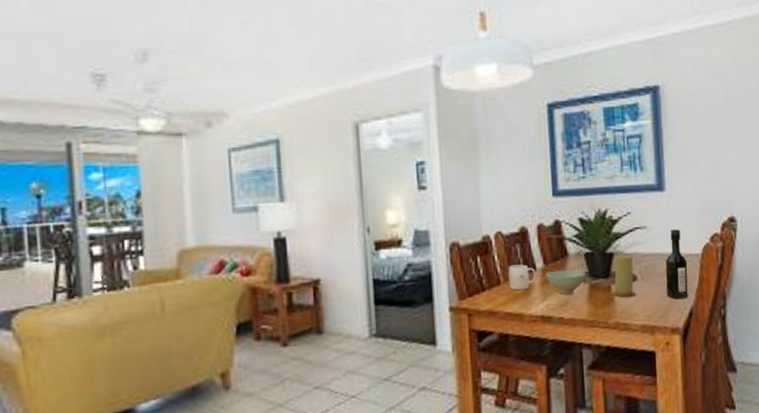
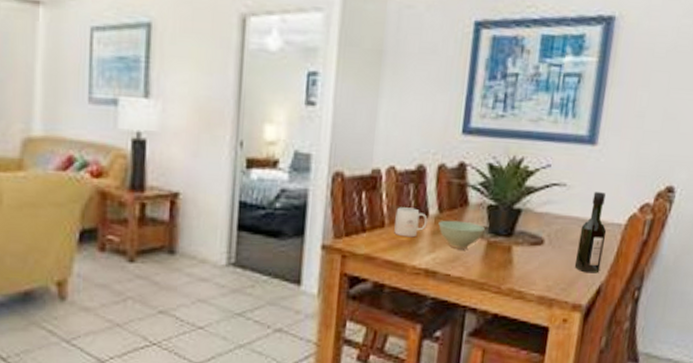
candle: present [612,255,636,298] -> none [511,213,543,262]

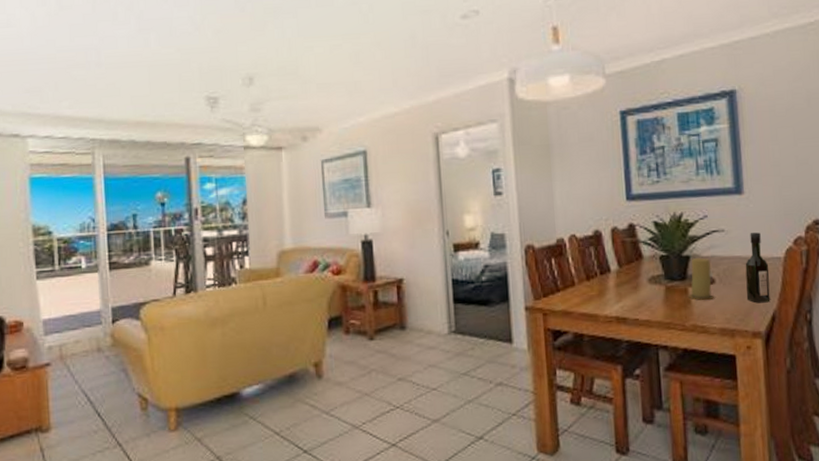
mug: present [394,207,428,238] -> none [582,266,611,292]
bowl: present [438,220,485,250] -> none [620,272,661,297]
candle: none [511,213,543,262] -> present [689,258,714,300]

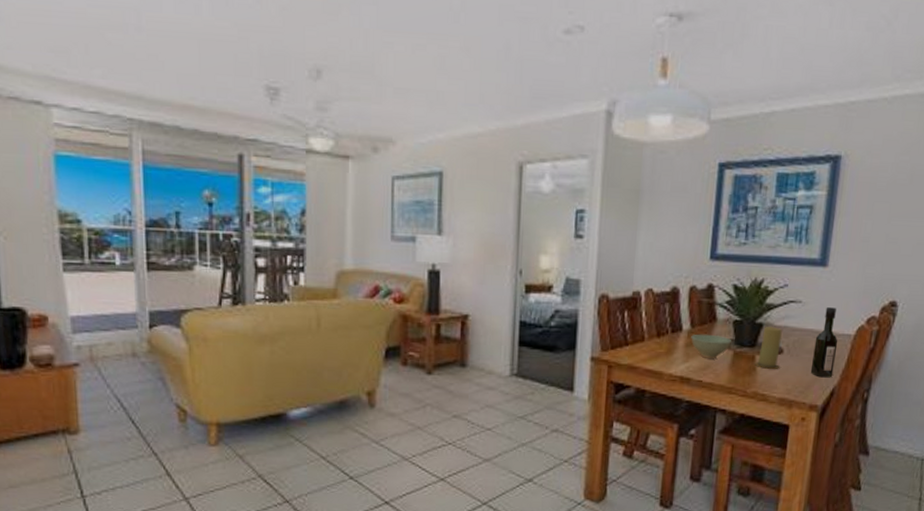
bowl: none [620,272,661,297] -> present [691,334,731,359]

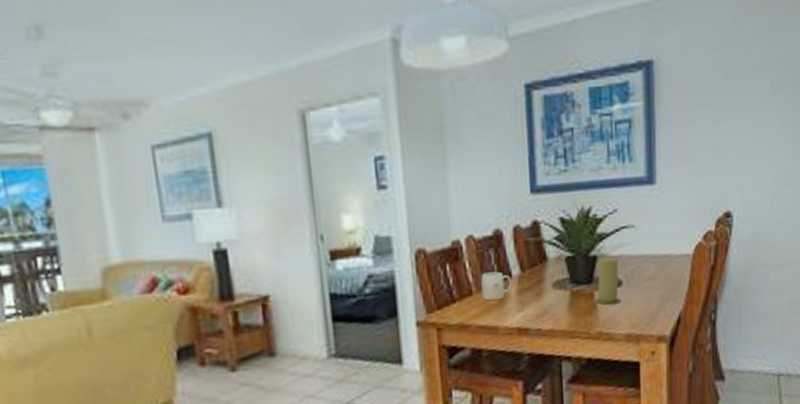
mug: none [653,323,682,350] -> present [481,271,512,301]
bowl: present [691,334,731,359] -> none [522,276,566,304]
bottle: present [810,307,838,378] -> none [653,227,678,306]

